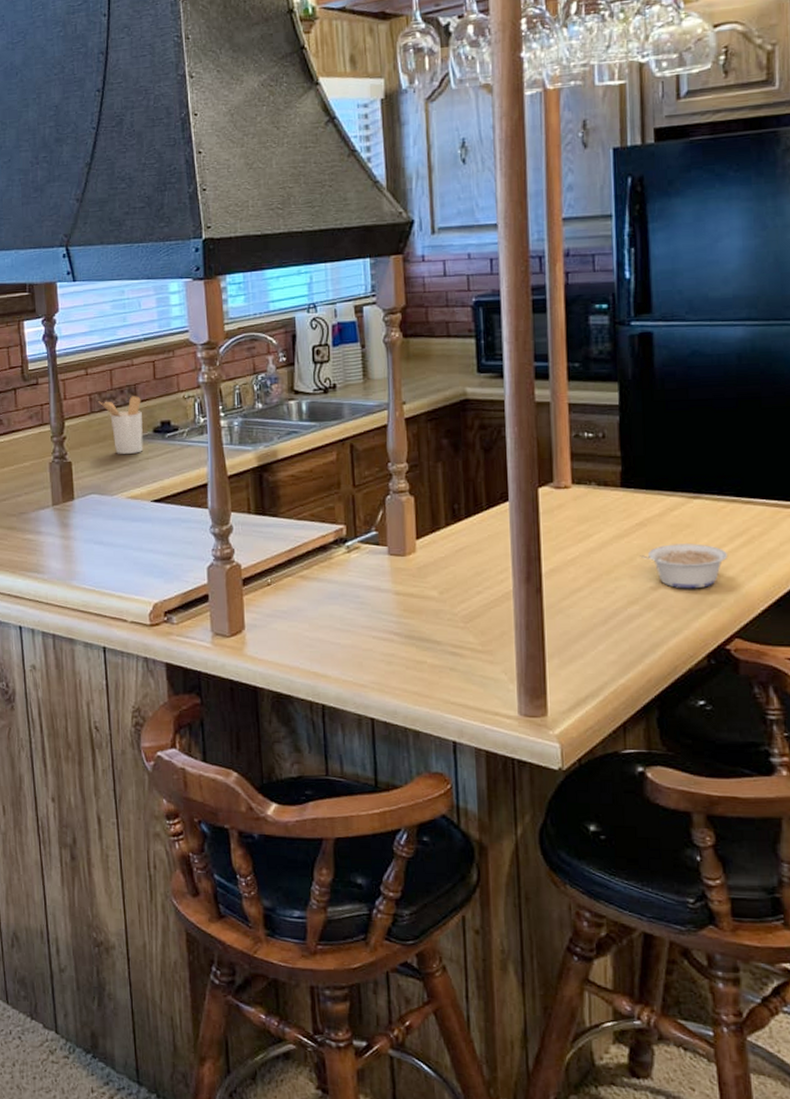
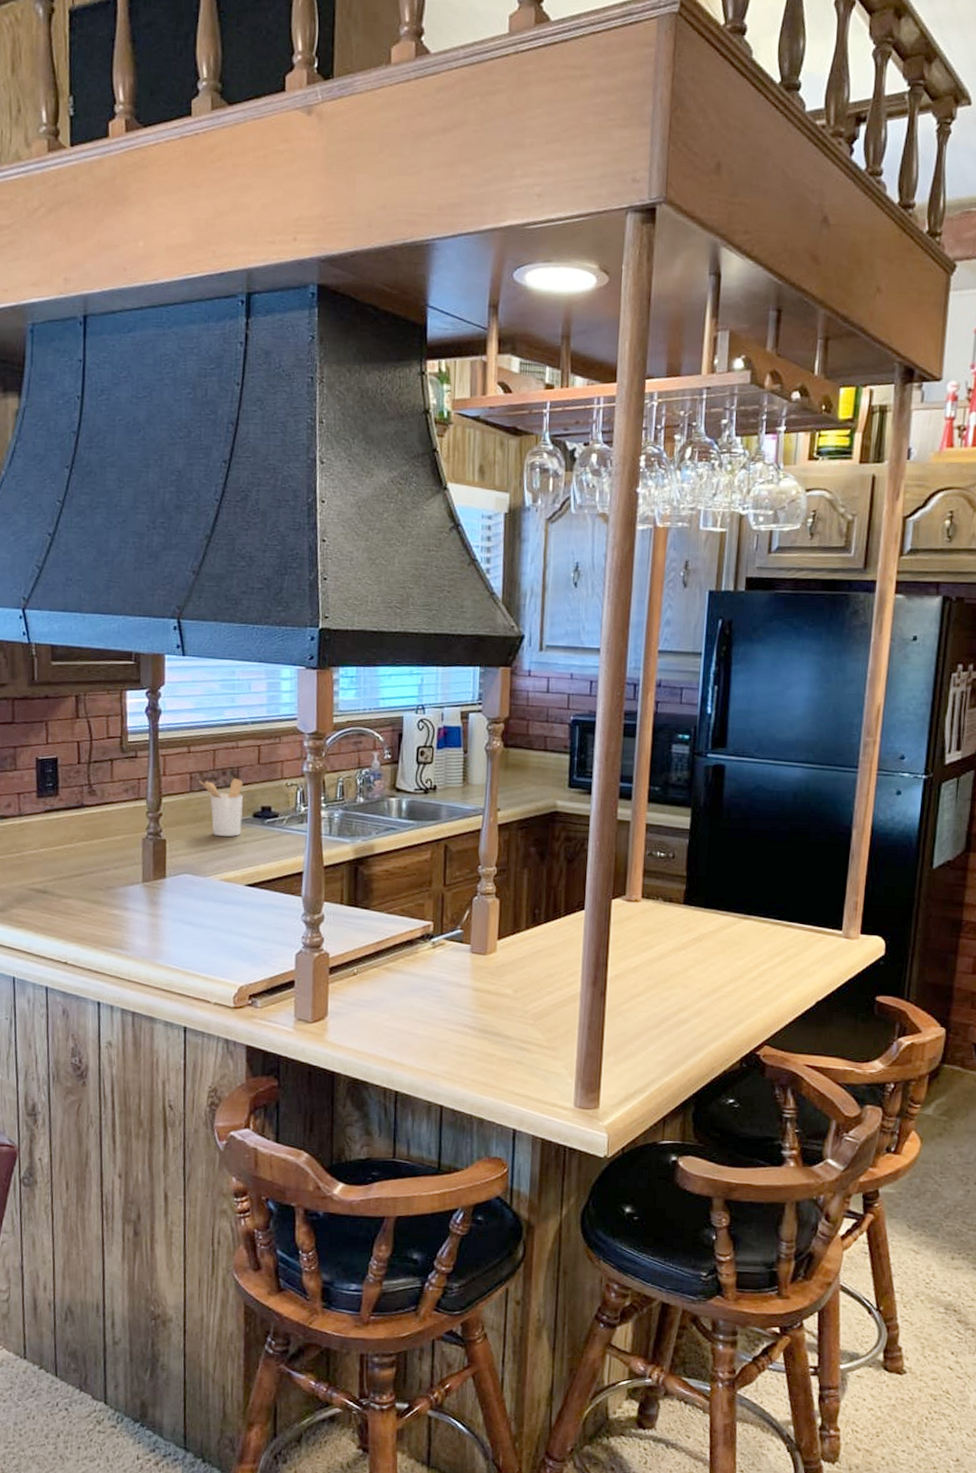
legume: present [640,544,729,589] -> none [693,958,767,1000]

